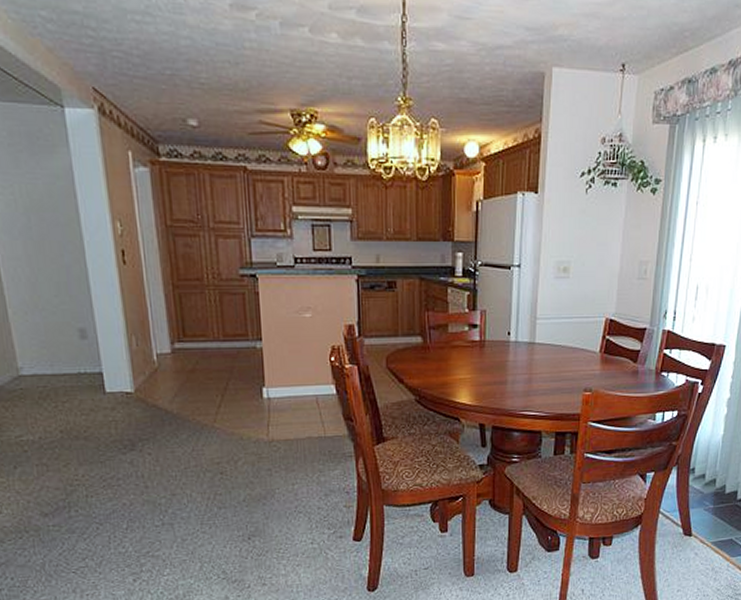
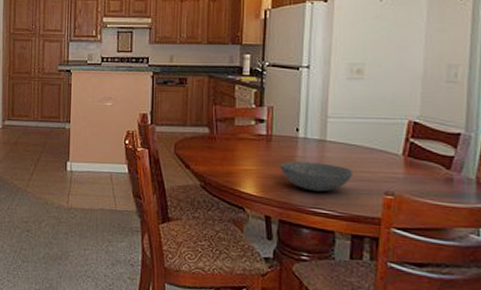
bowl: none [492,366,558,395] -> present [279,161,353,192]

